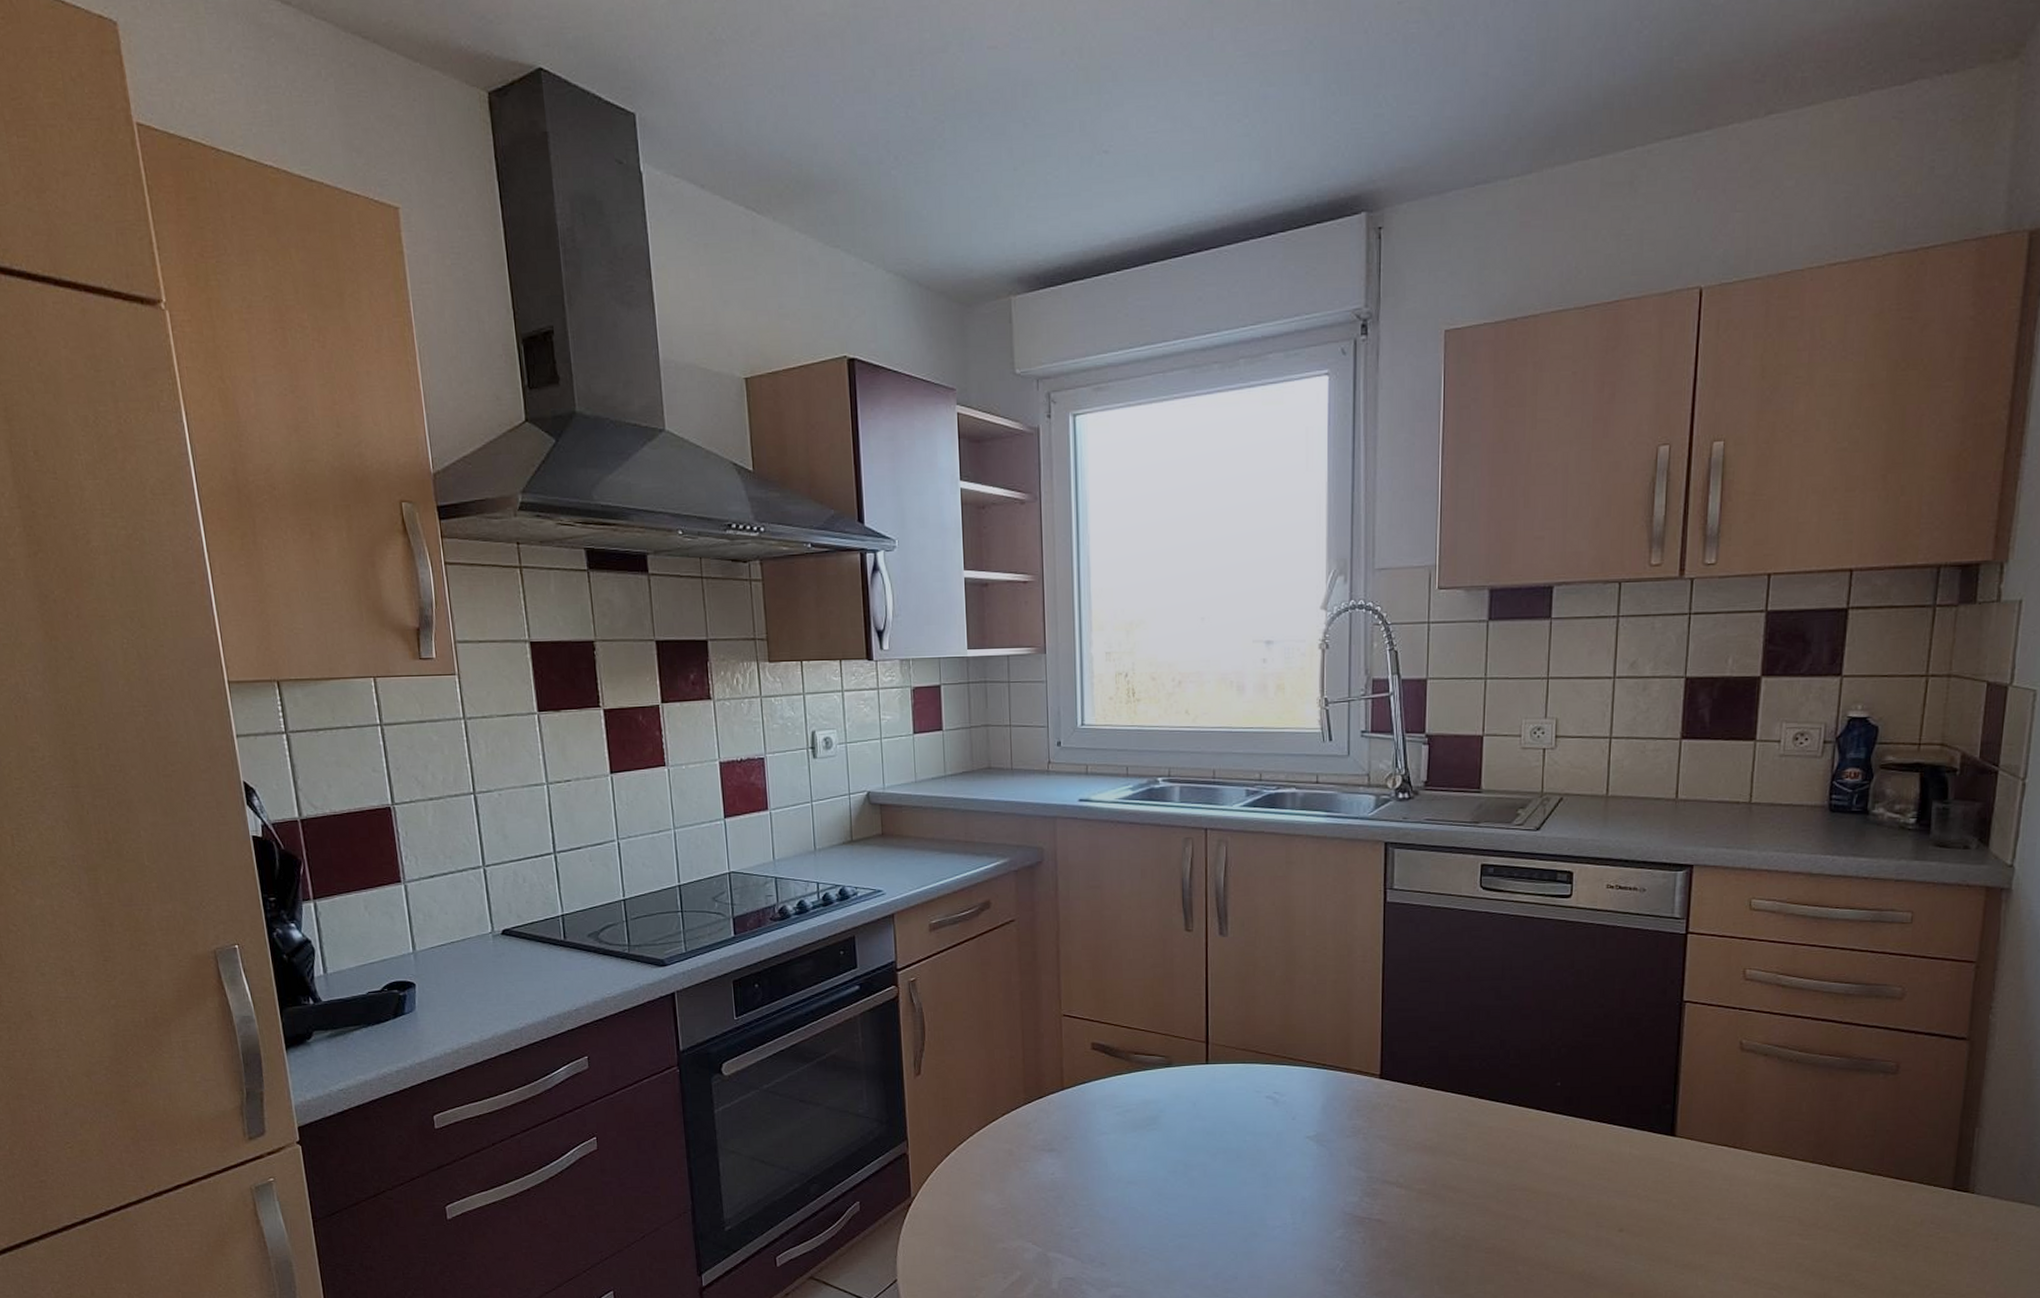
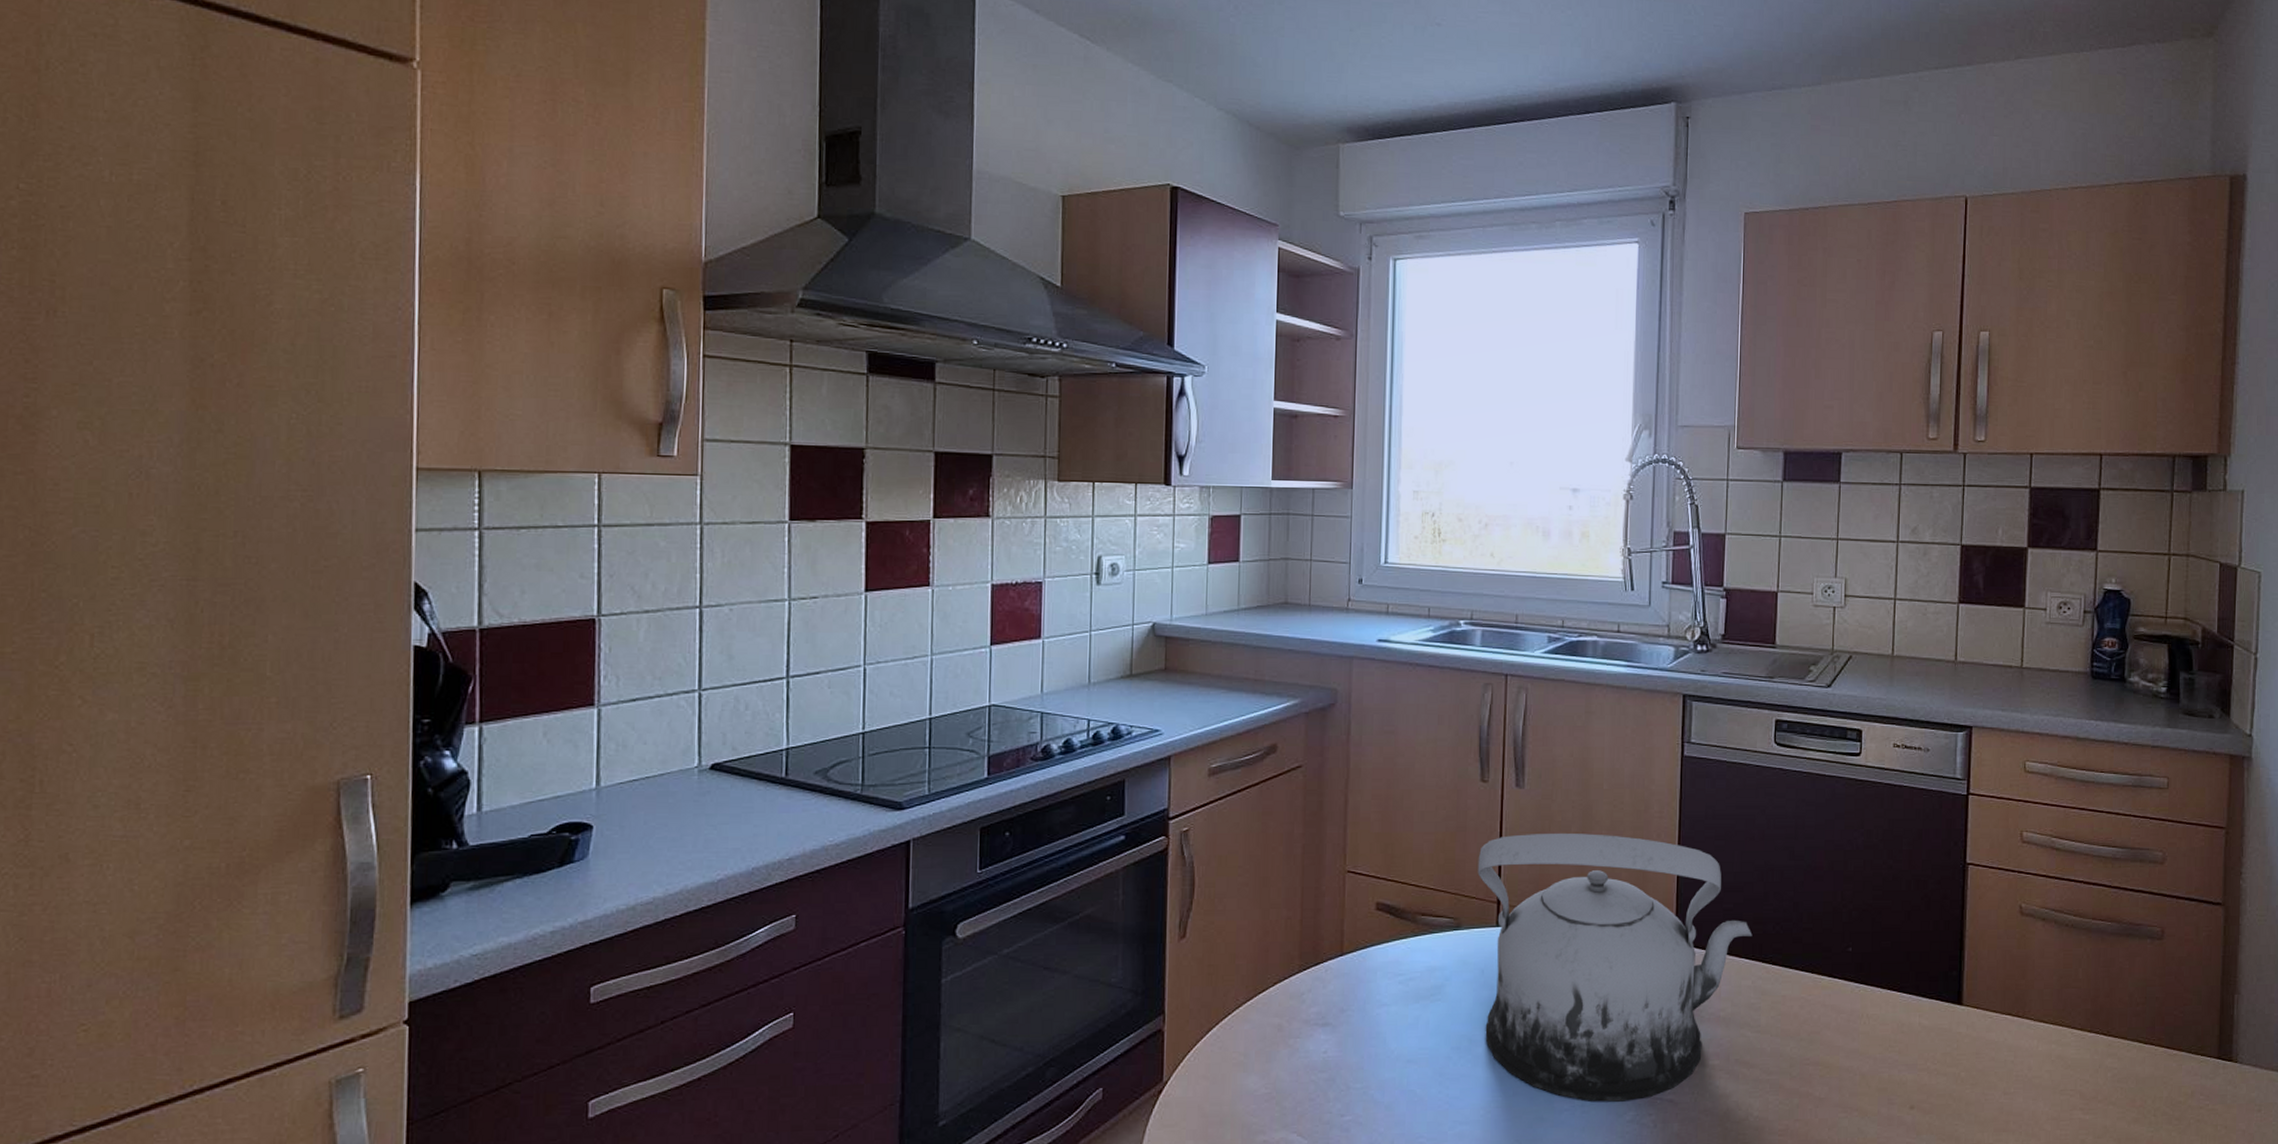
teapot: none [1185,977,1458,1221] -> present [1477,832,1753,1102]

